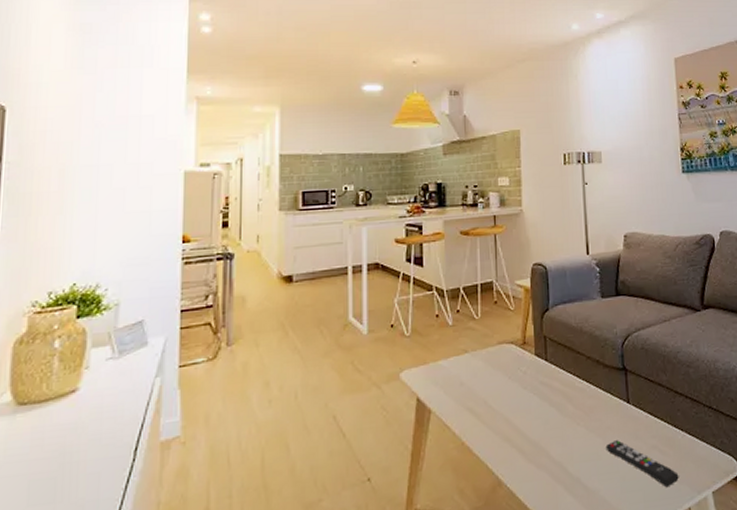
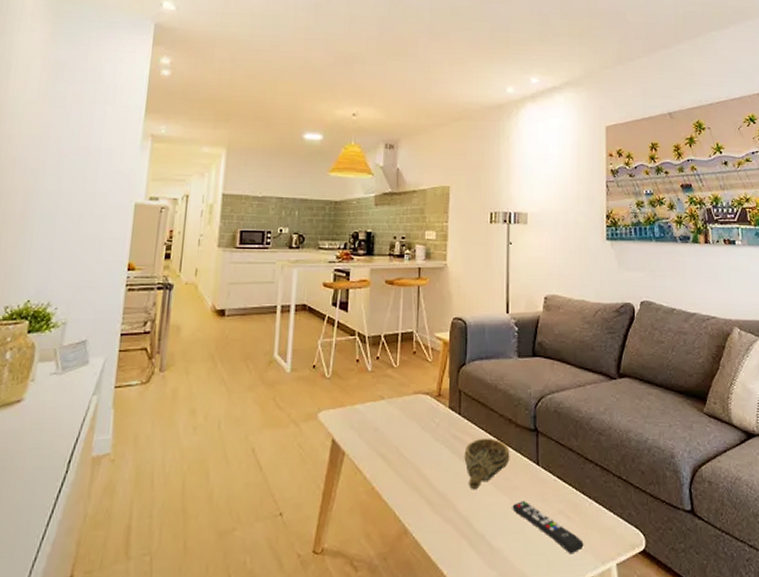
decorative bowl: none [554,381,600,435] -> present [464,438,510,490]

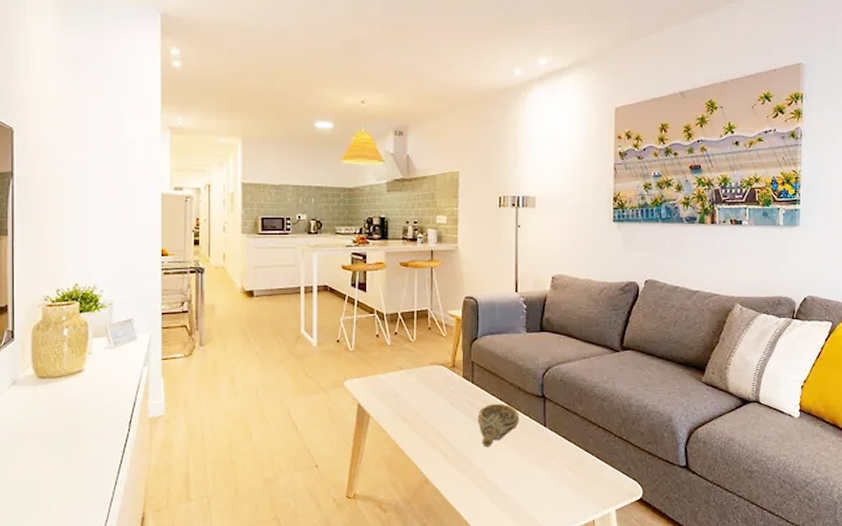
remote control: present [512,501,584,555] -> none [521,457,586,501]

